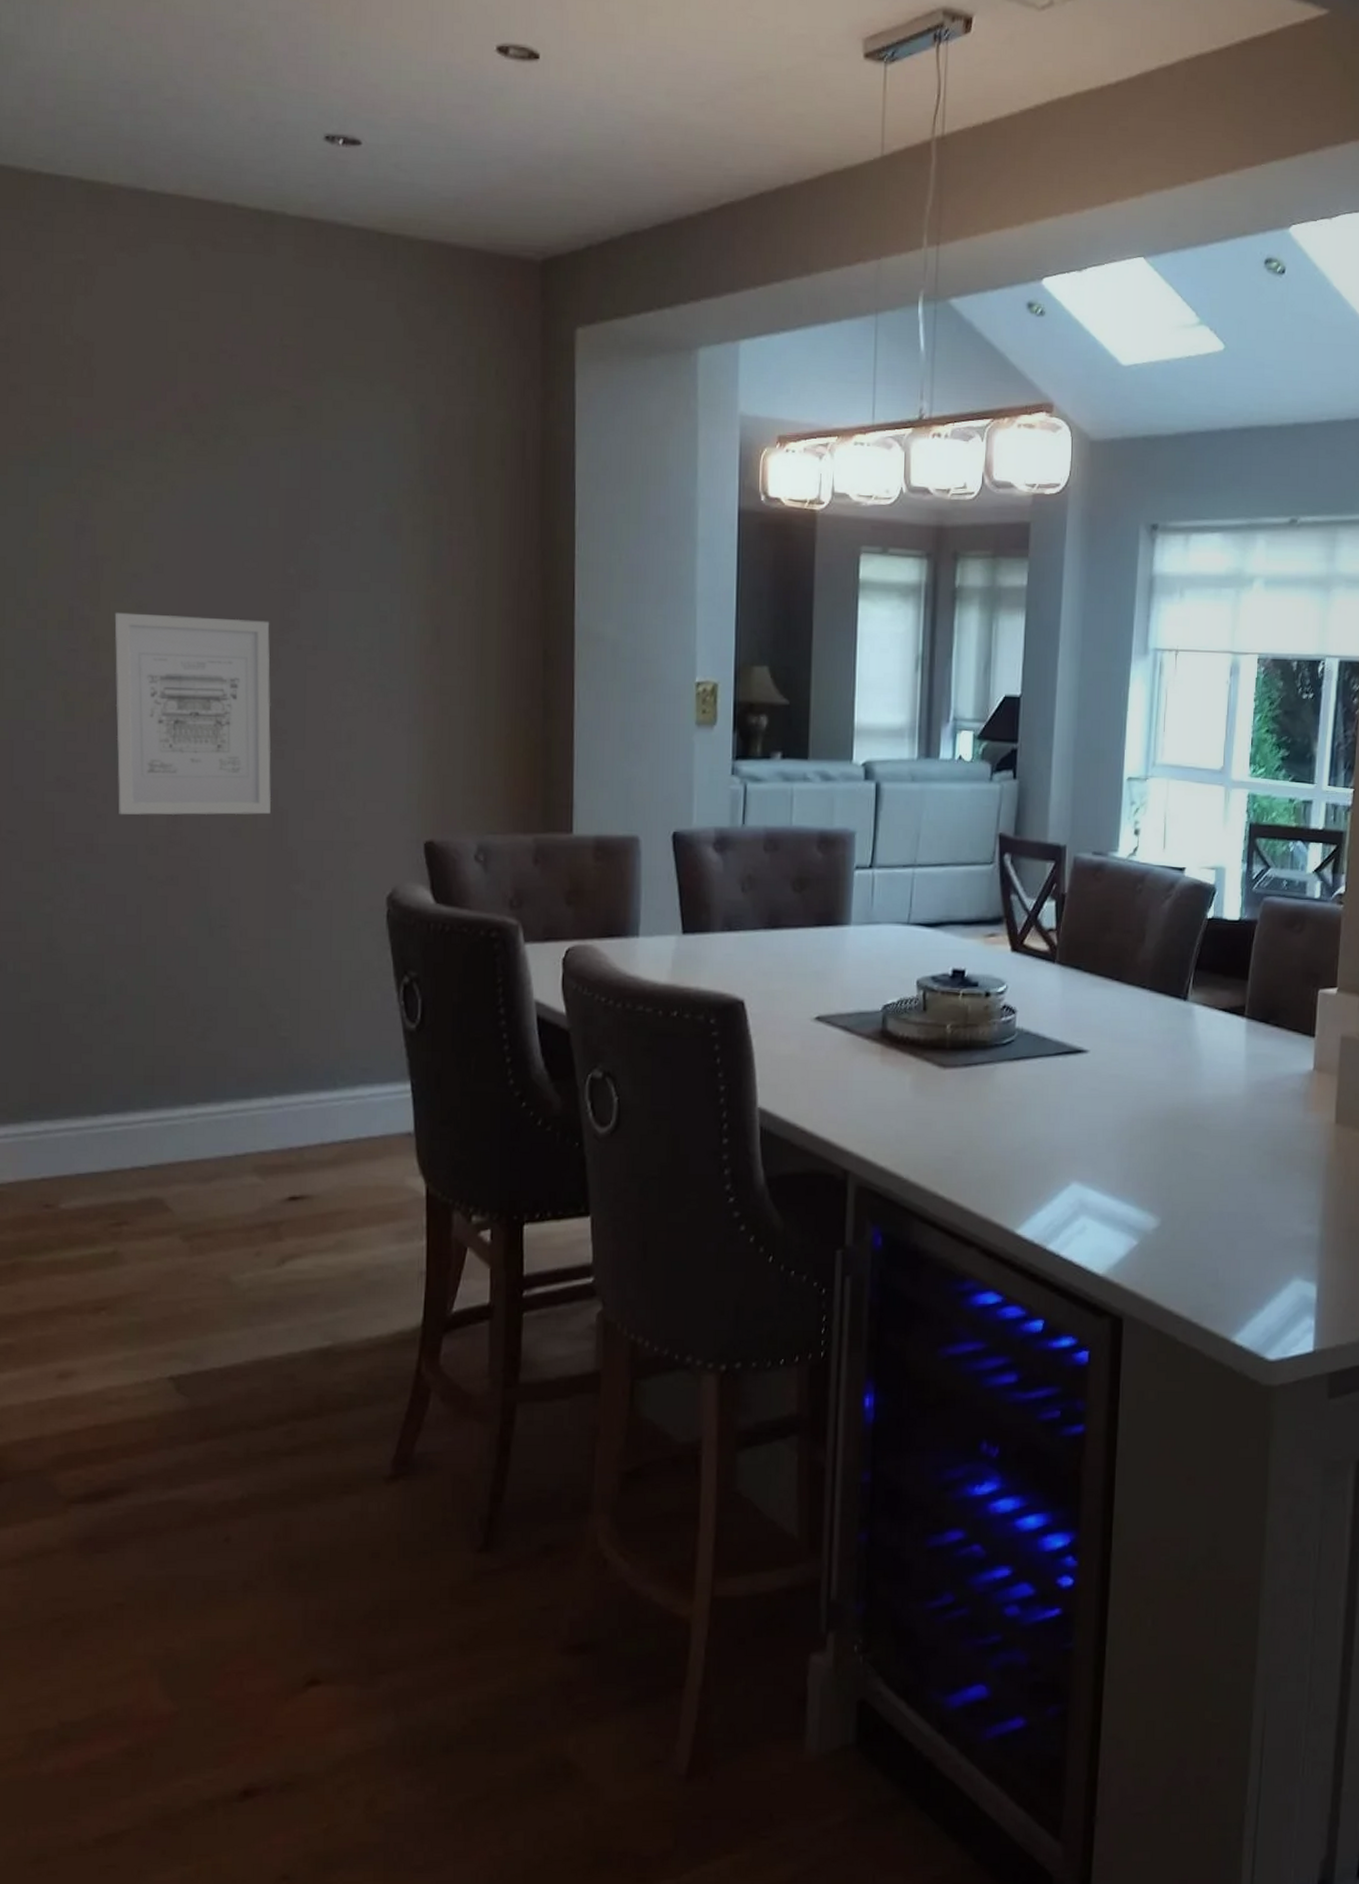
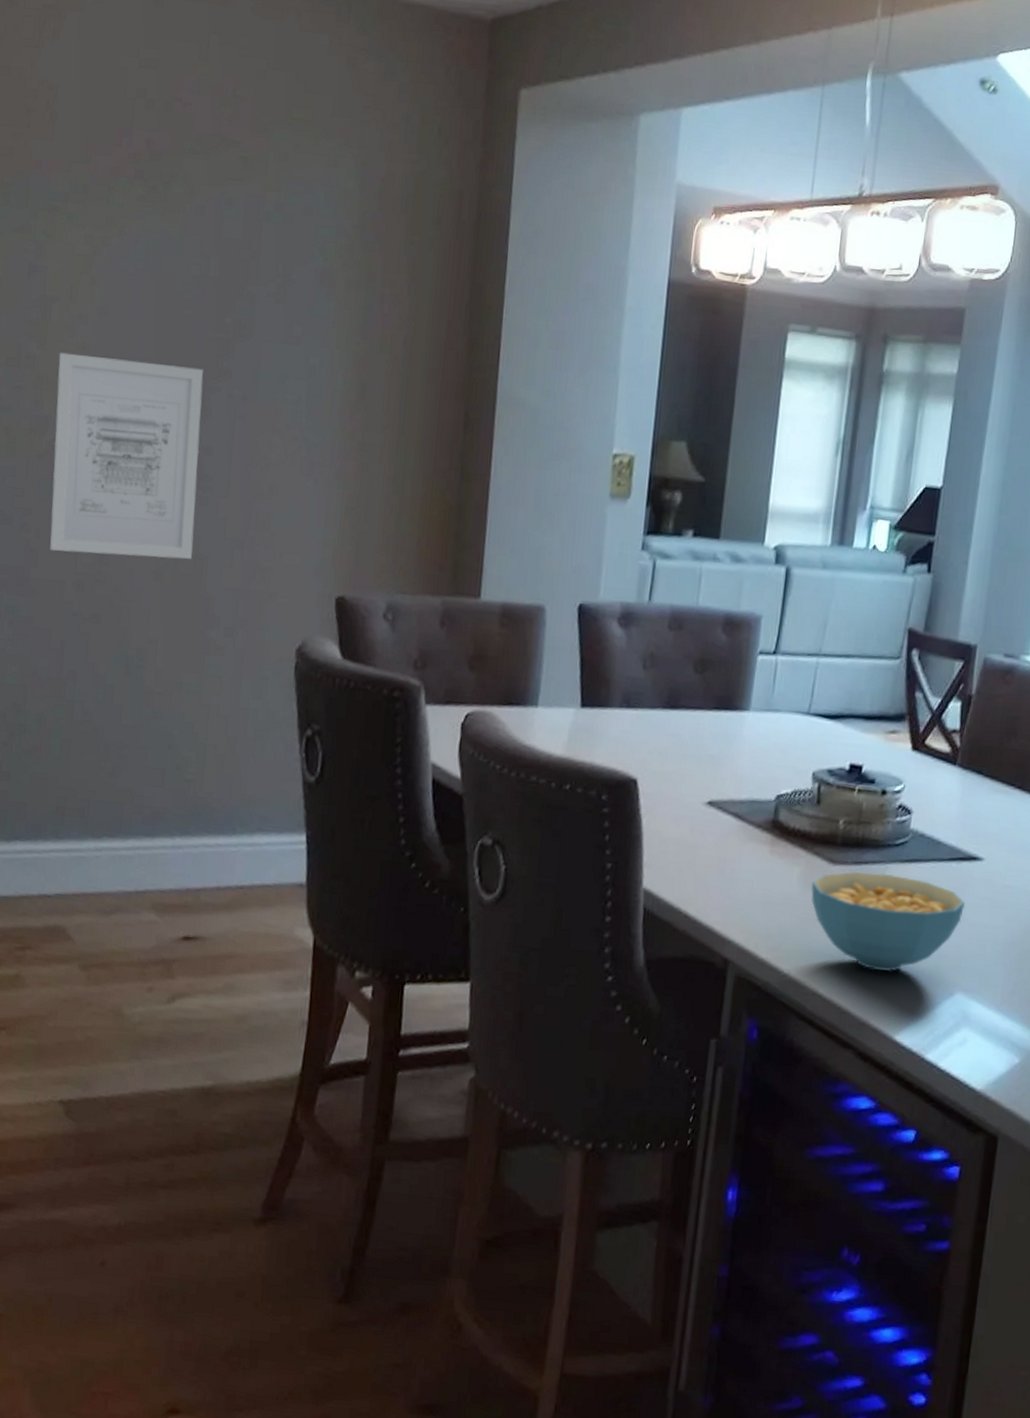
cereal bowl: none [923,1072,1075,1169] -> present [810,871,966,972]

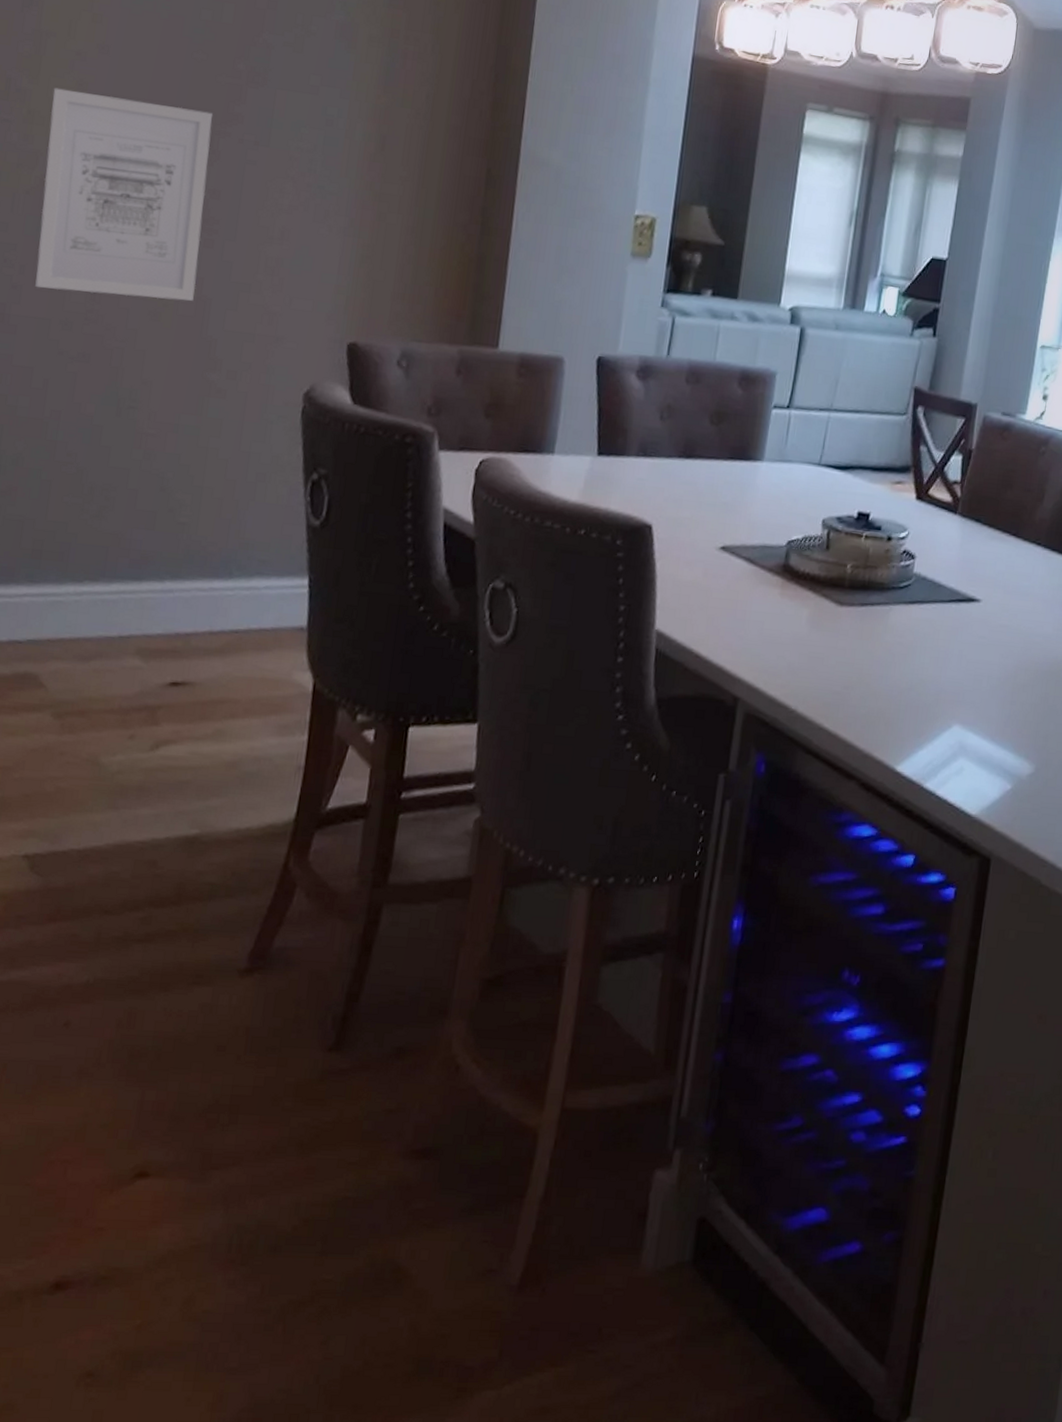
cereal bowl: present [810,871,966,972] -> none [818,613,964,707]

